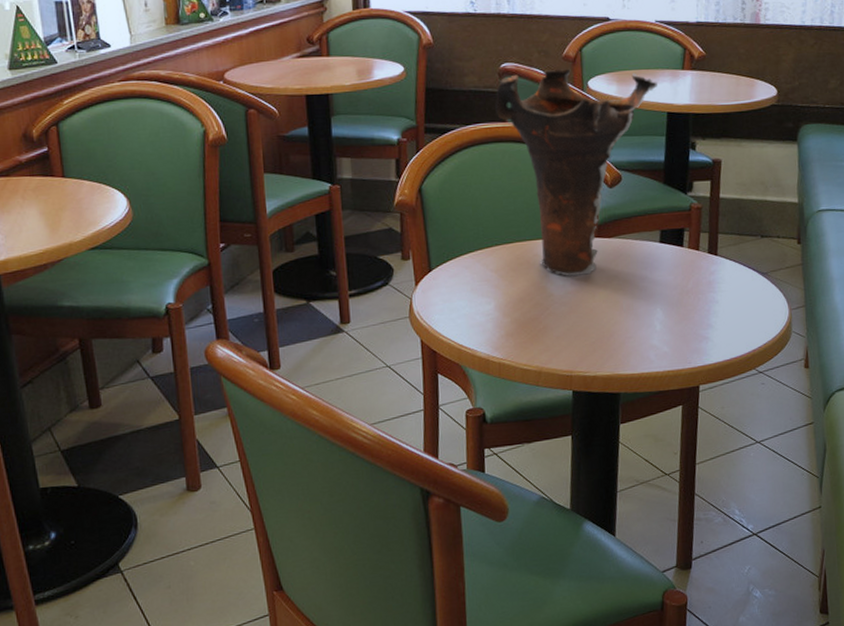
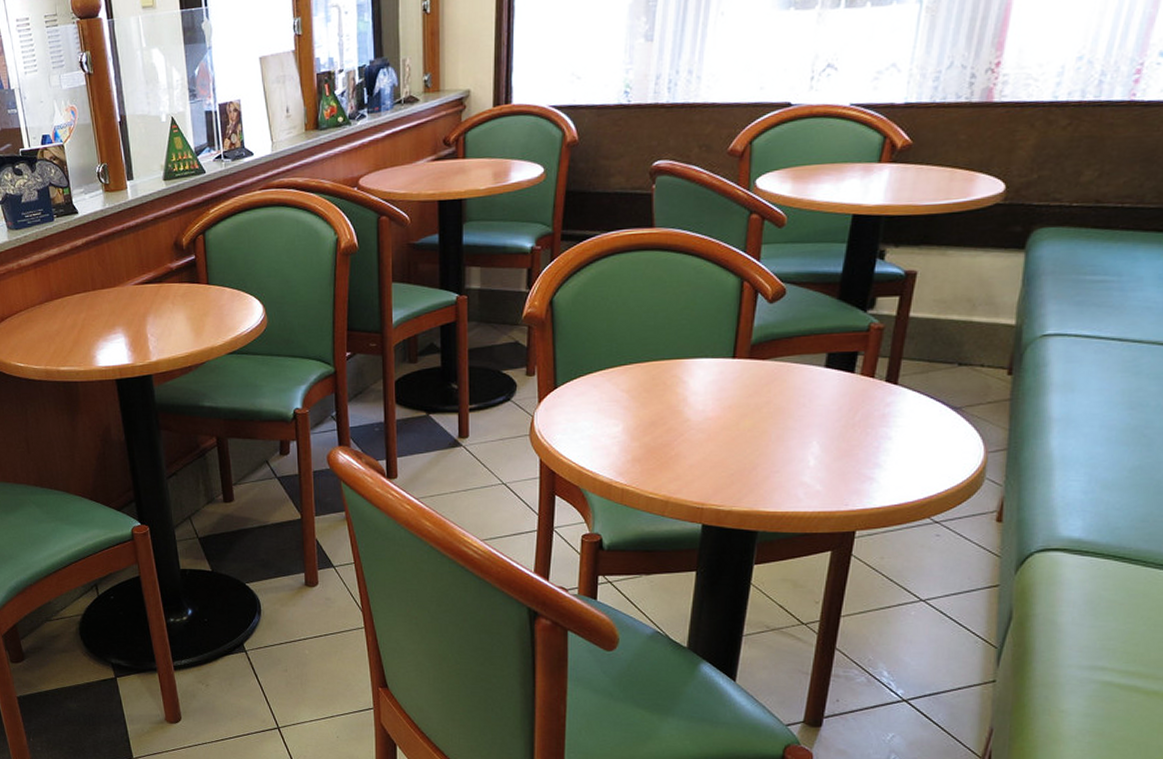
vase: present [495,68,657,276] -> none [642,164,844,400]

